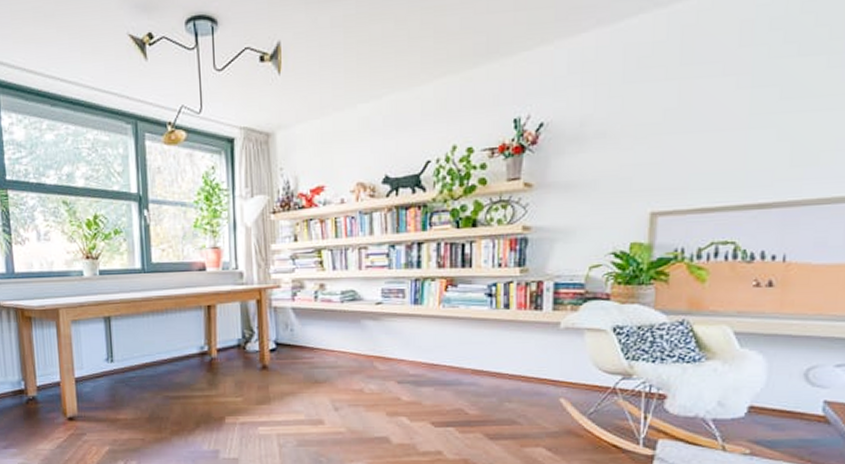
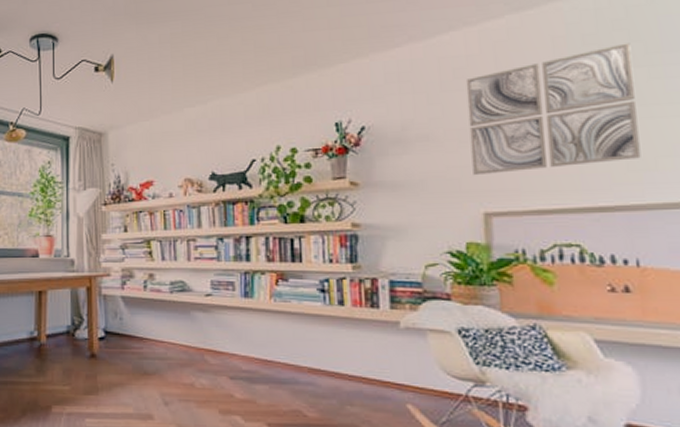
wall art: none [645,28,816,174] -> present [465,43,641,176]

